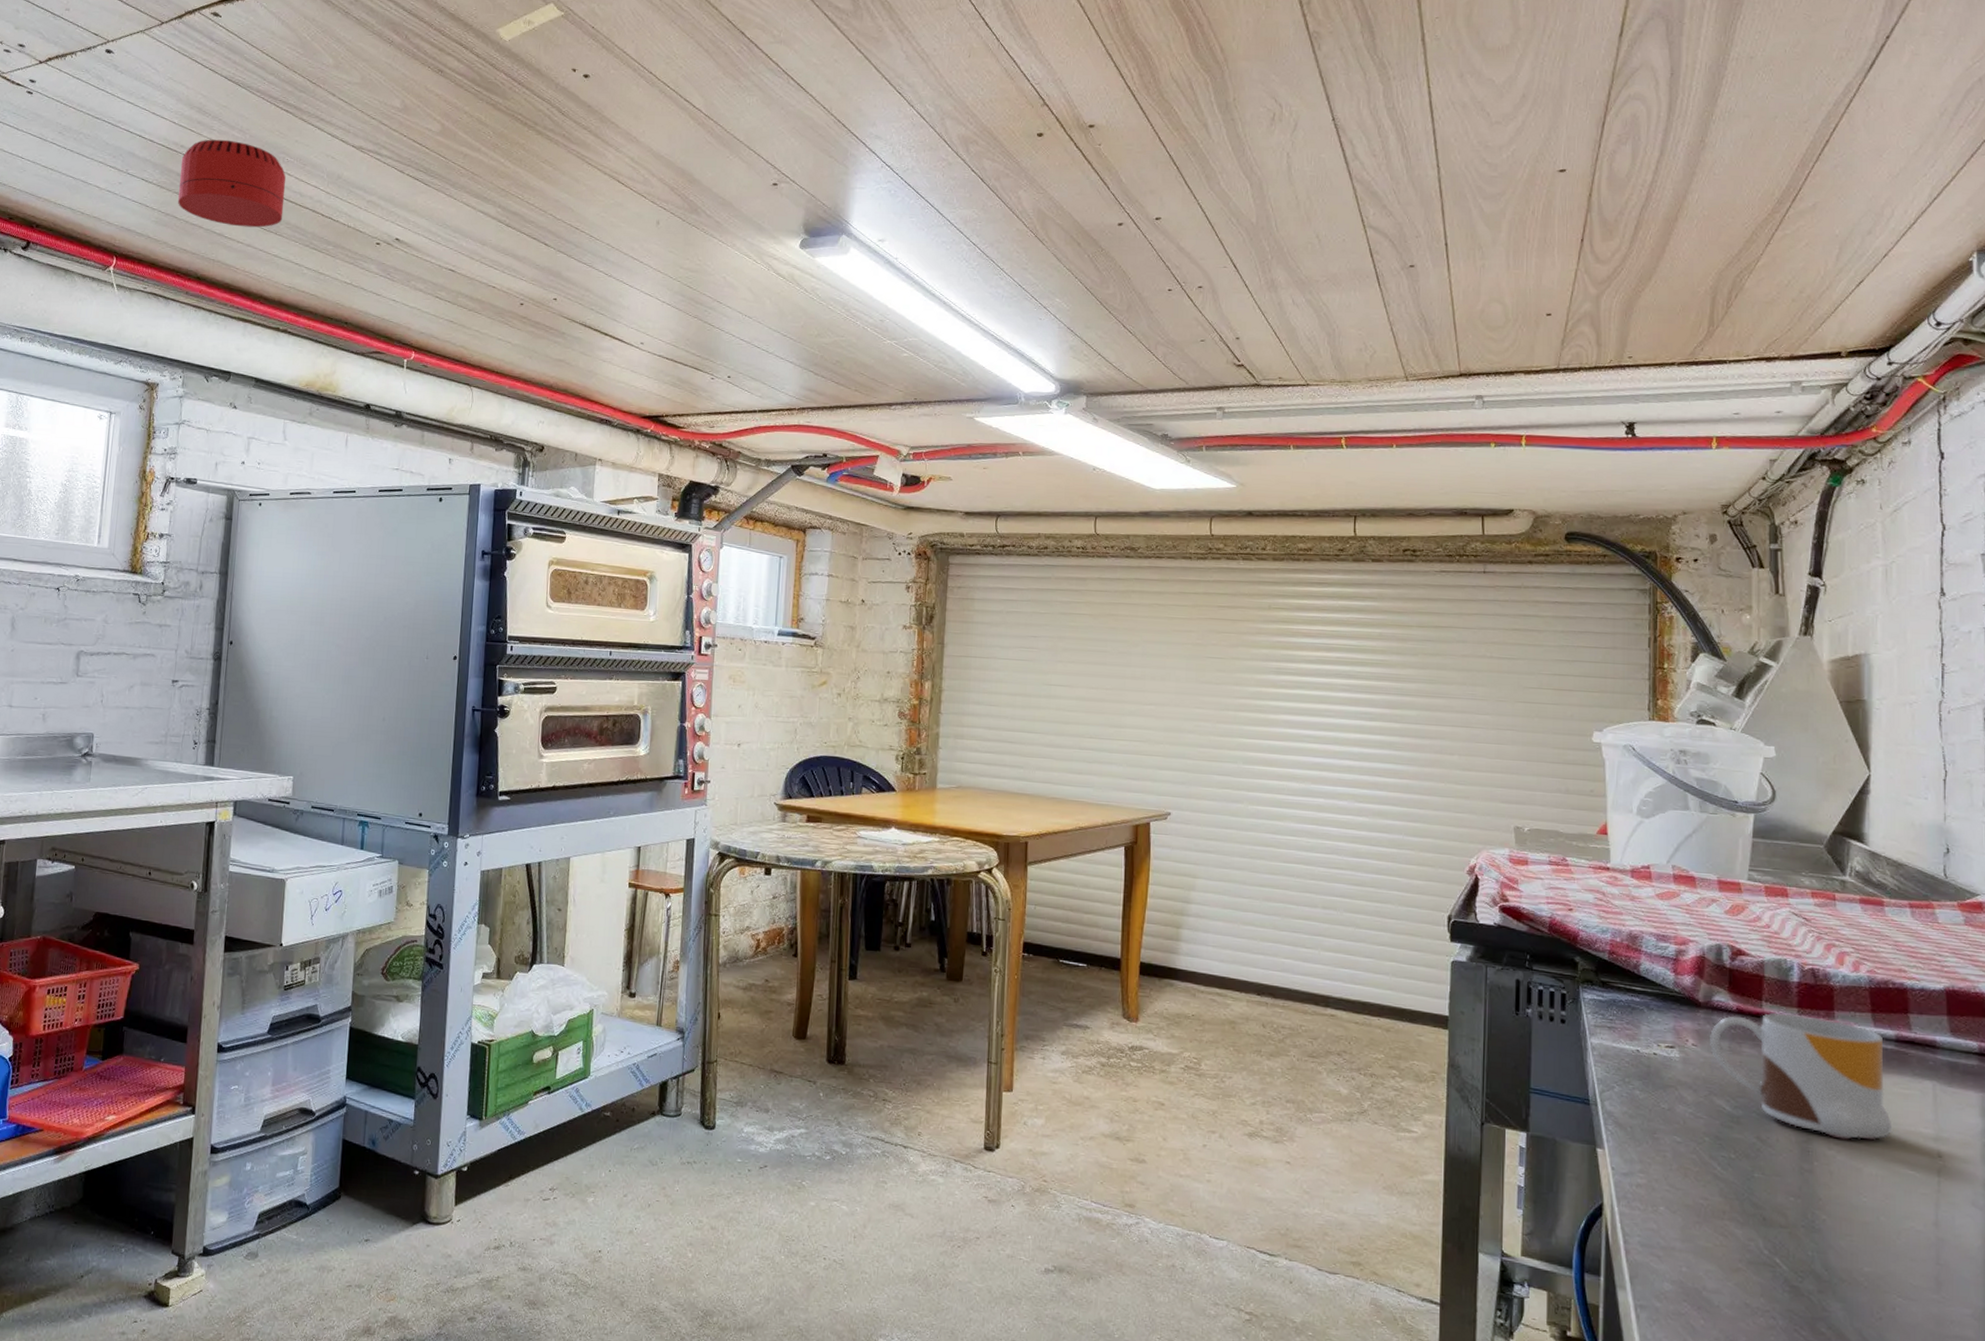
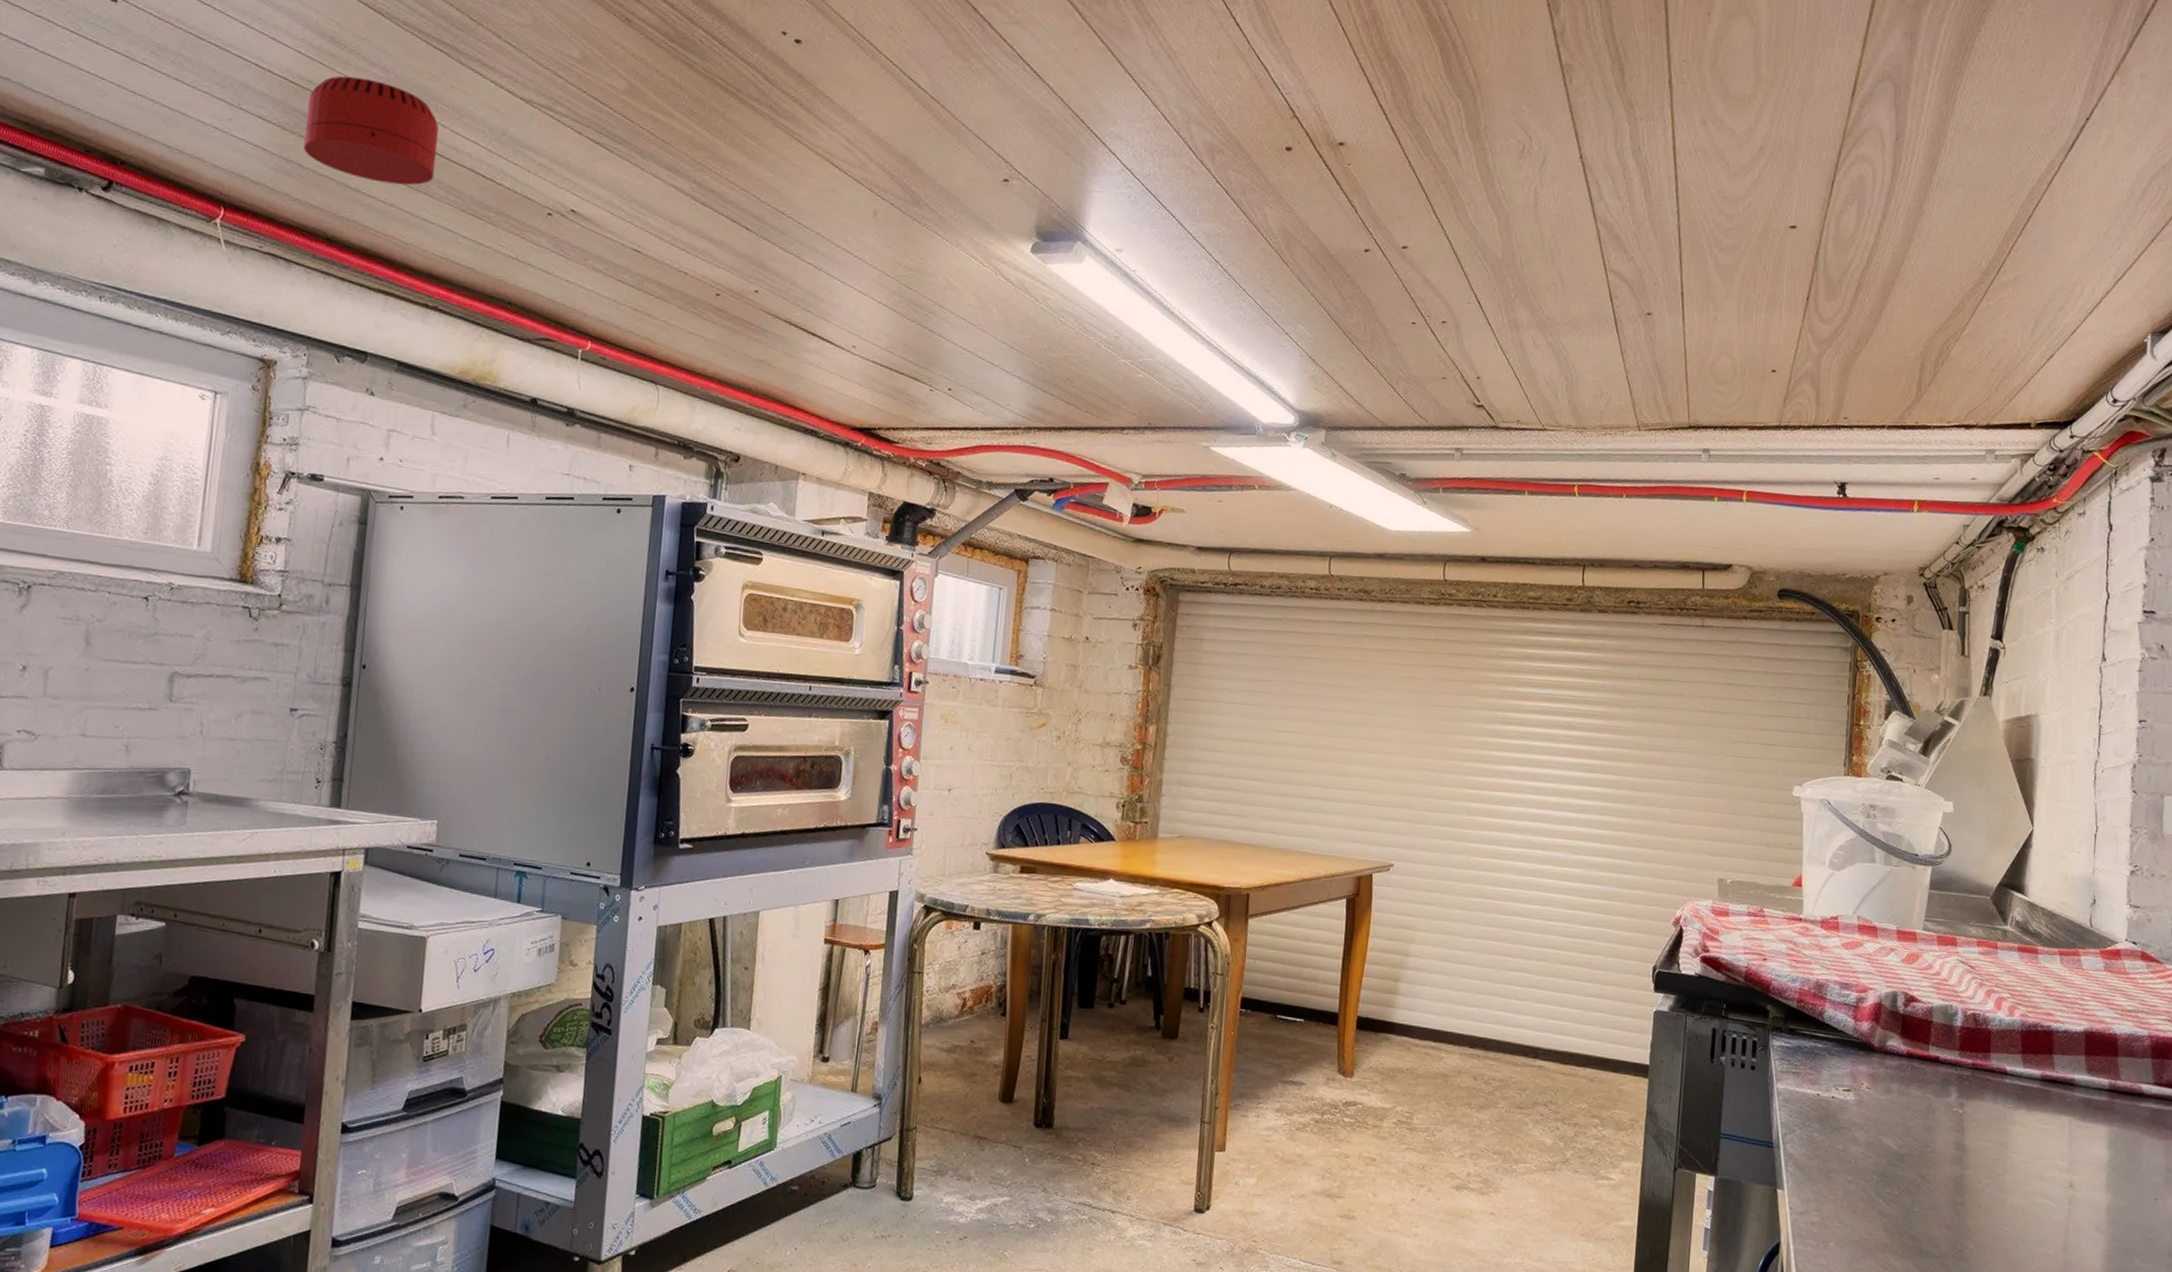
mug: present [1710,1013,1893,1141] -> none [1882,1056,2034,1174]

